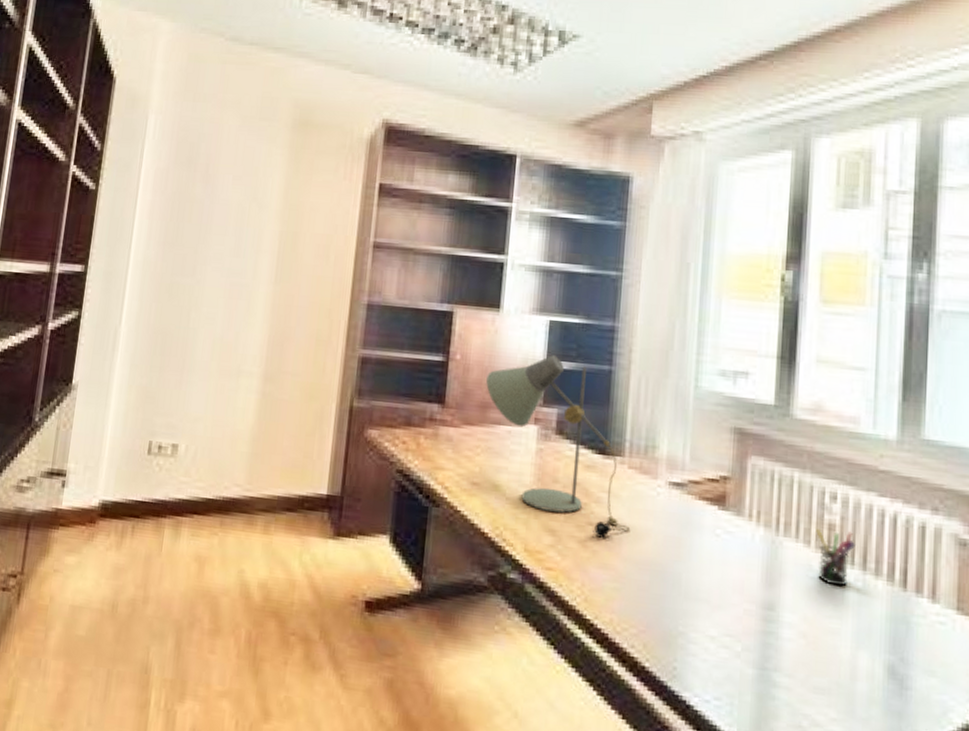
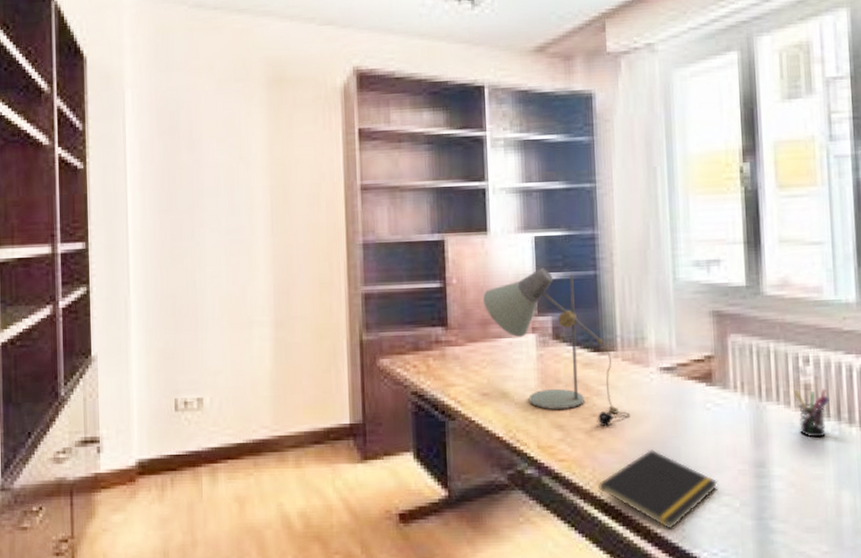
notepad: none [583,571,720,665] -> present [598,450,718,530]

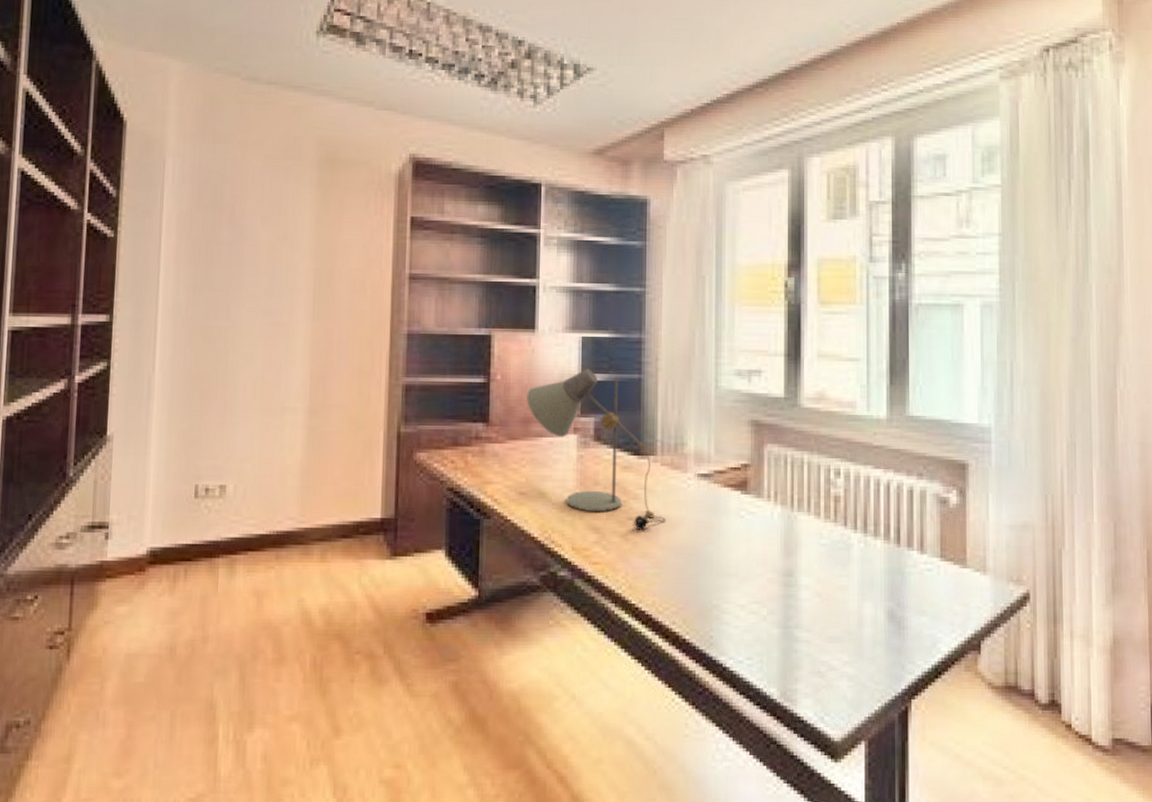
notepad: present [598,450,718,530] -> none [629,555,748,636]
pen holder: present [794,388,829,438] -> none [824,501,857,549]

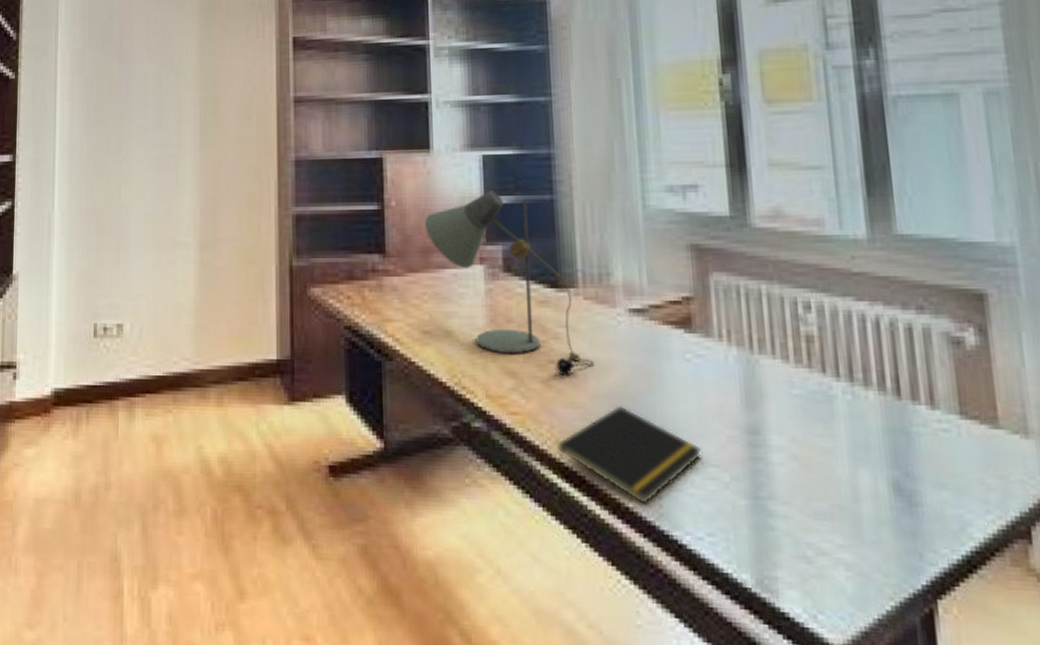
notepad: none [629,555,748,636] -> present [557,406,703,504]

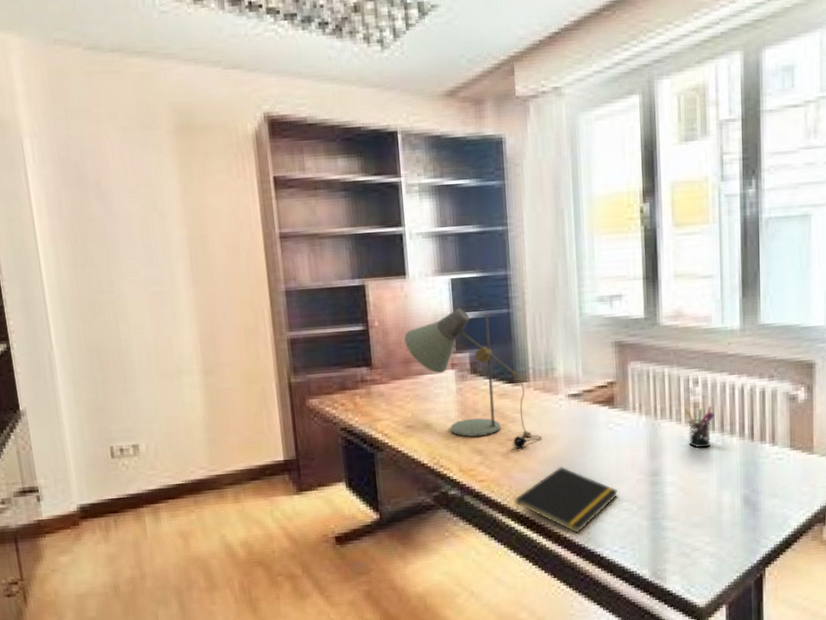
pen holder: none [793,341,838,402] -> present [685,406,715,449]

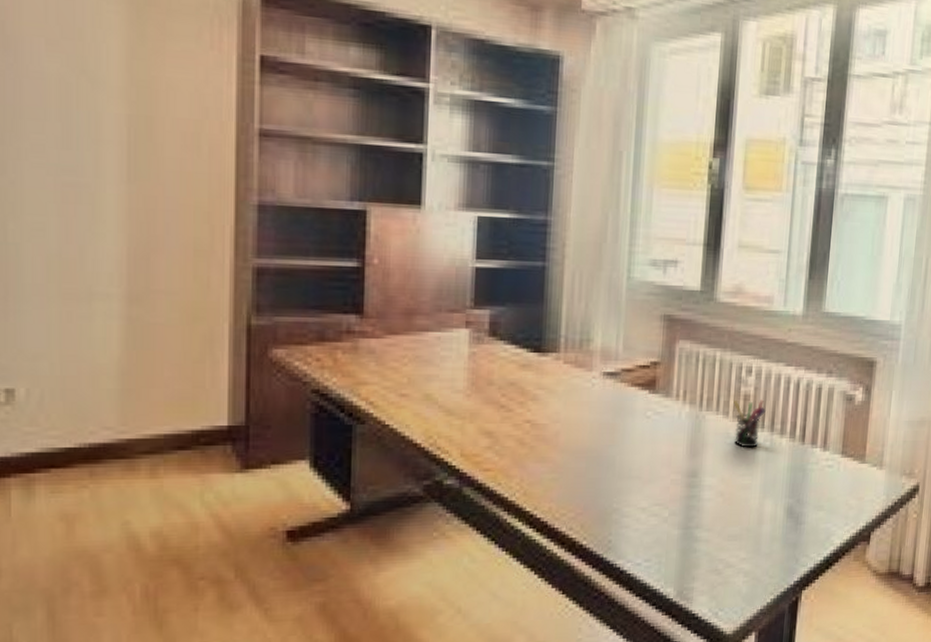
desk lamp: present [404,308,542,449] -> none [410,253,567,433]
notepad: present [514,467,619,534] -> none [523,459,650,541]

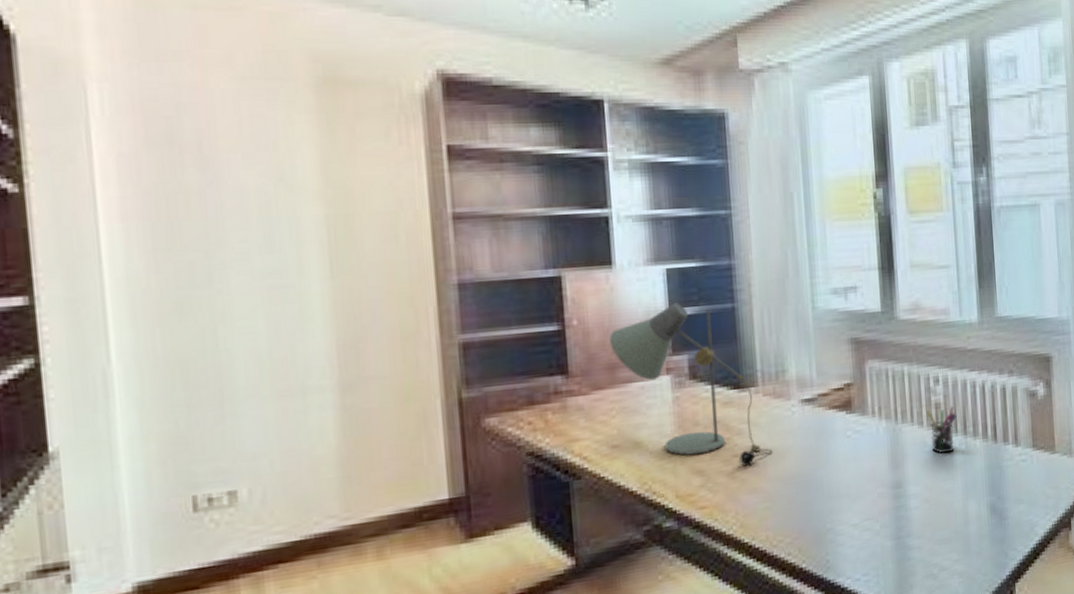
desk lamp: none [410,253,567,433] -> present [609,302,773,466]

